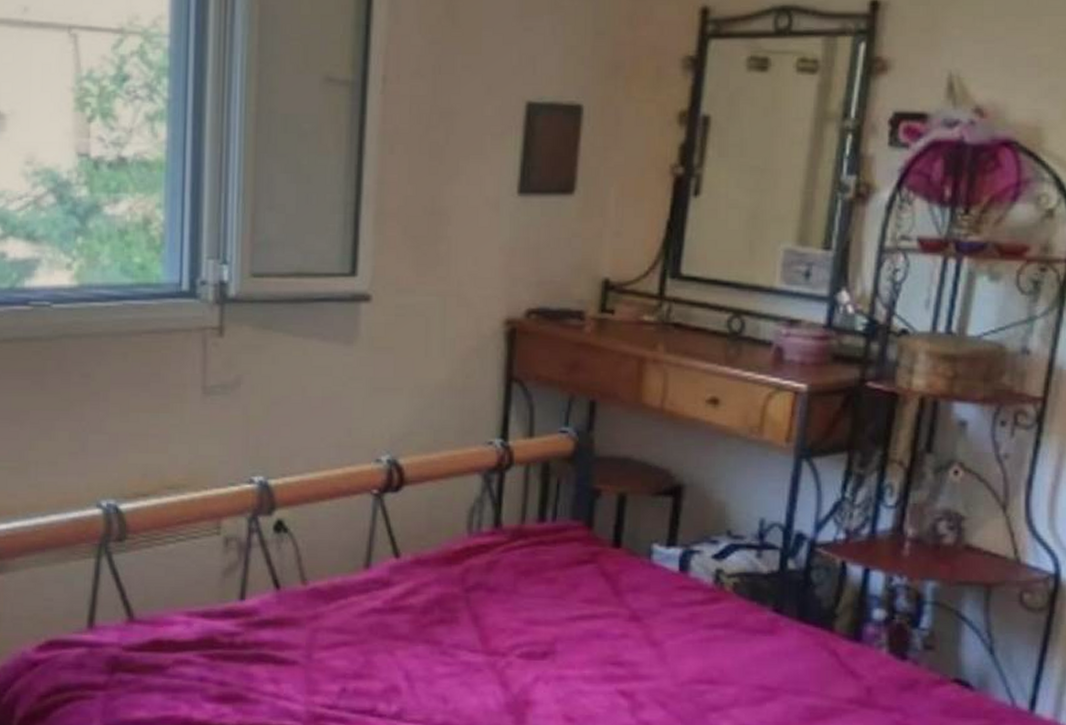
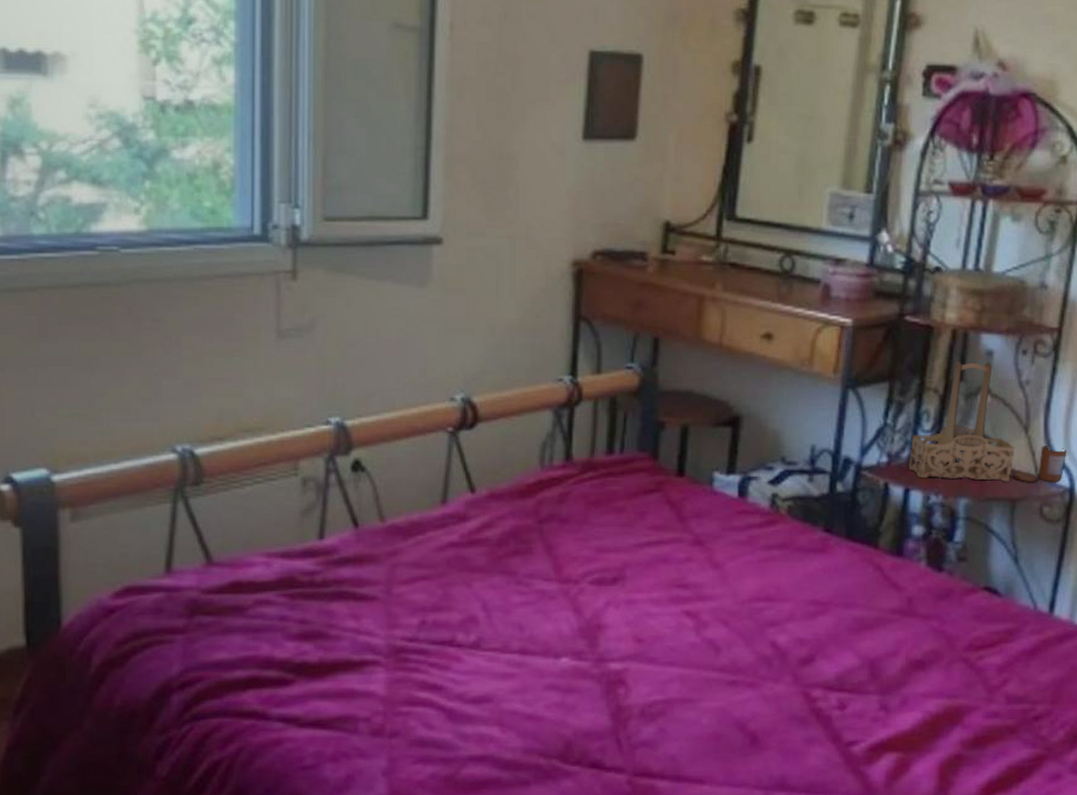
decorative basket: none [868,431,990,565] -> present [908,361,1014,482]
candle: none [987,526,1052,568] -> present [1012,446,1067,483]

